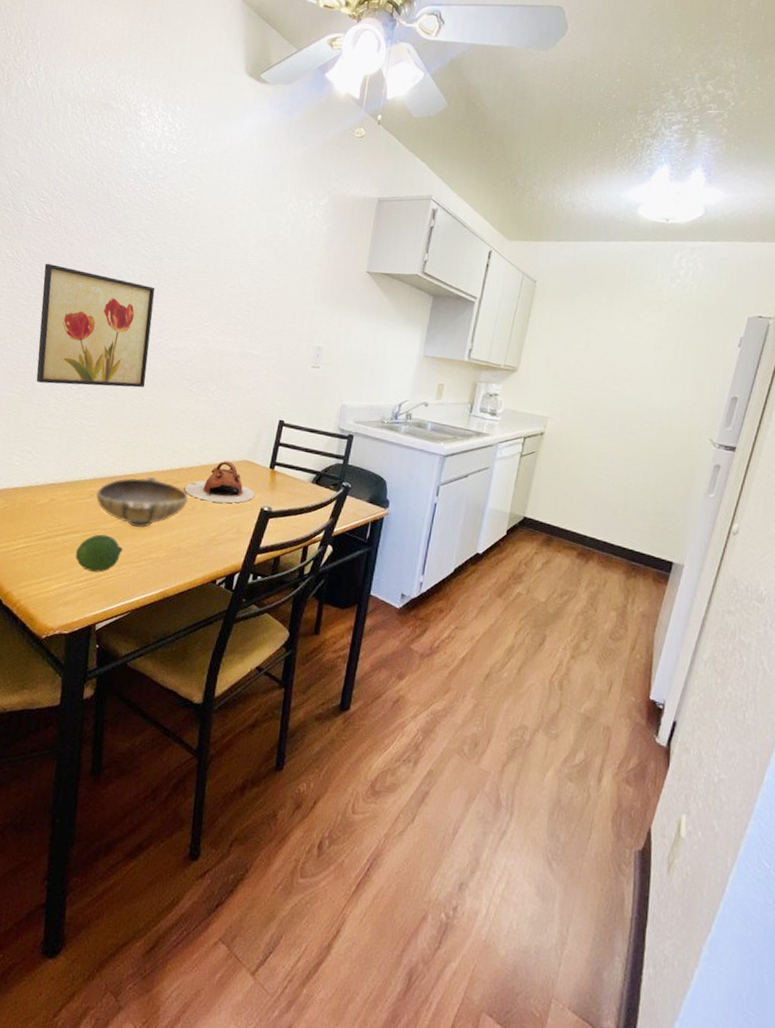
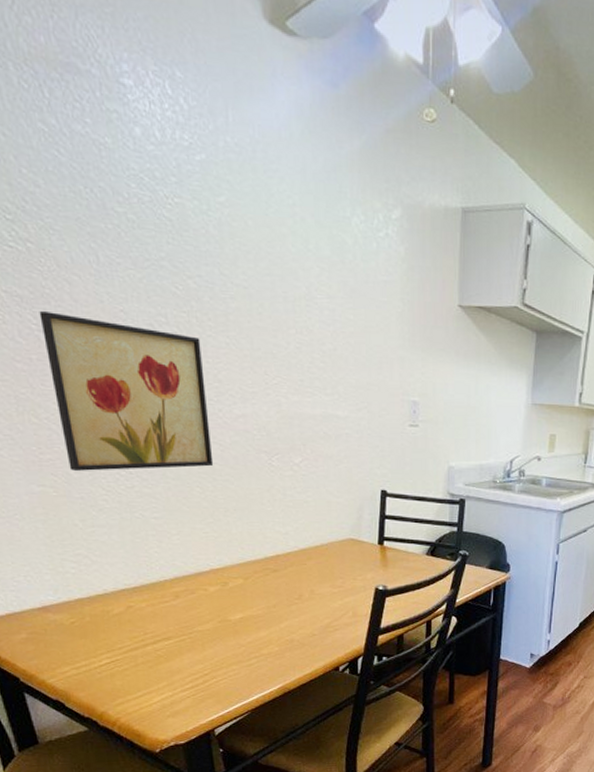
fruit: present [75,534,124,572] -> none [172,637,228,677]
bowl: present [96,477,188,528] -> none [182,569,293,624]
teapot: present [184,461,255,504] -> none [285,541,367,587]

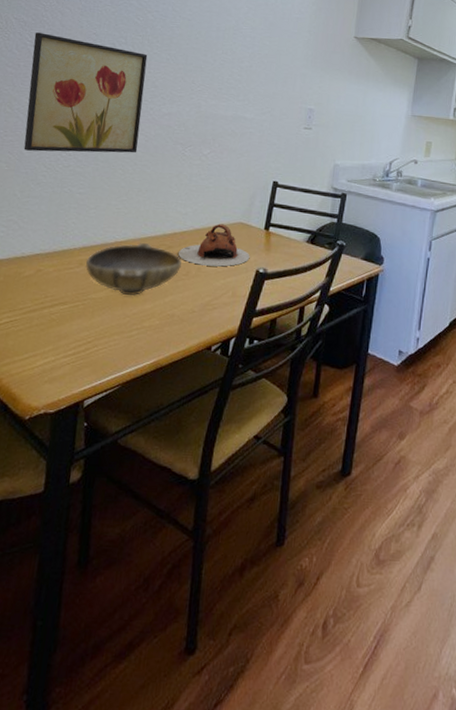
bowl: none [182,569,293,624] -> present [86,243,182,295]
teapot: none [285,541,367,587] -> present [177,224,250,267]

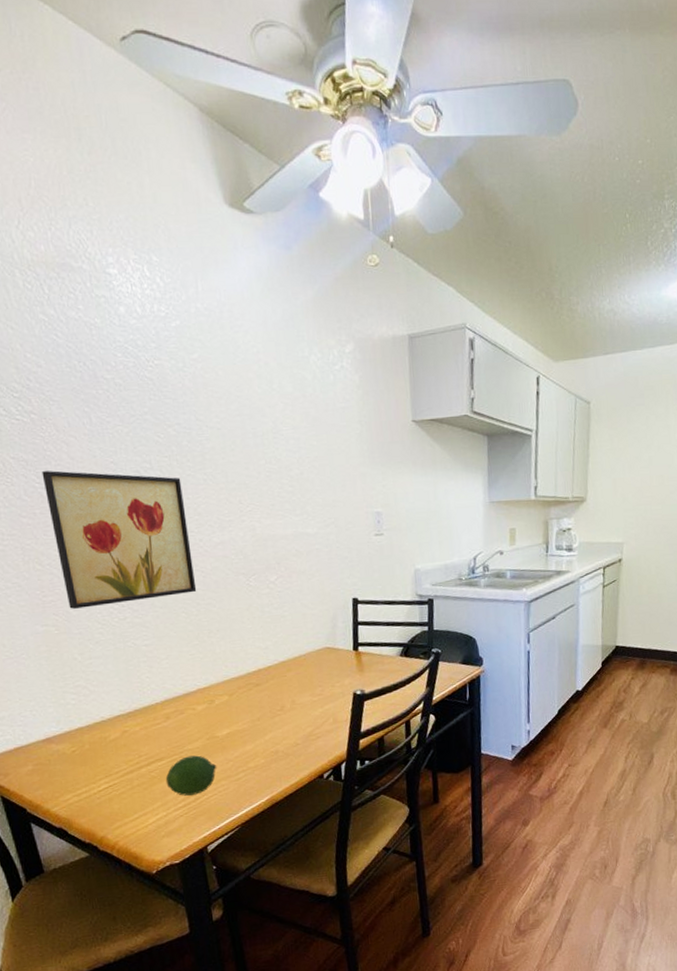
fruit: none [62,305,114,345] -> present [165,755,217,796]
bowl: present [86,243,182,295] -> none [172,685,275,740]
teapot: present [177,224,250,267] -> none [267,652,344,698]

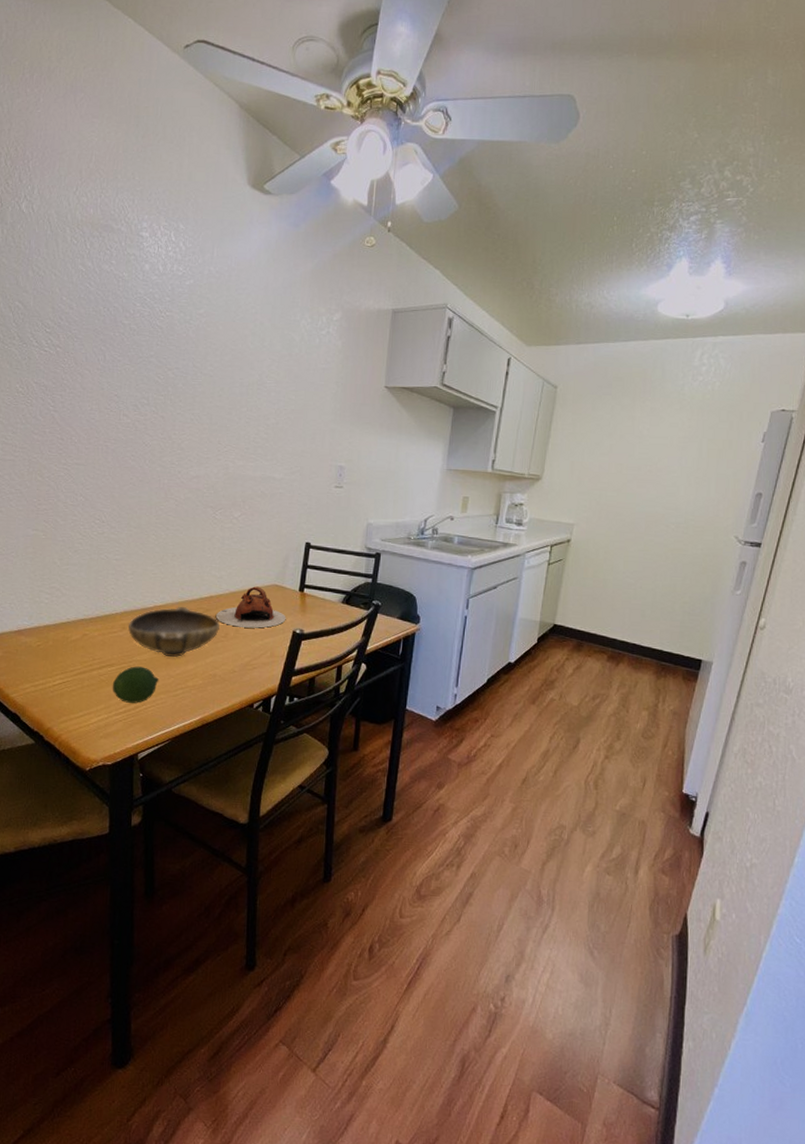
wall art: present [41,470,197,609] -> none [56,397,171,519]
bowl: none [172,685,275,740] -> present [128,607,220,657]
teapot: none [267,652,344,698] -> present [215,586,286,628]

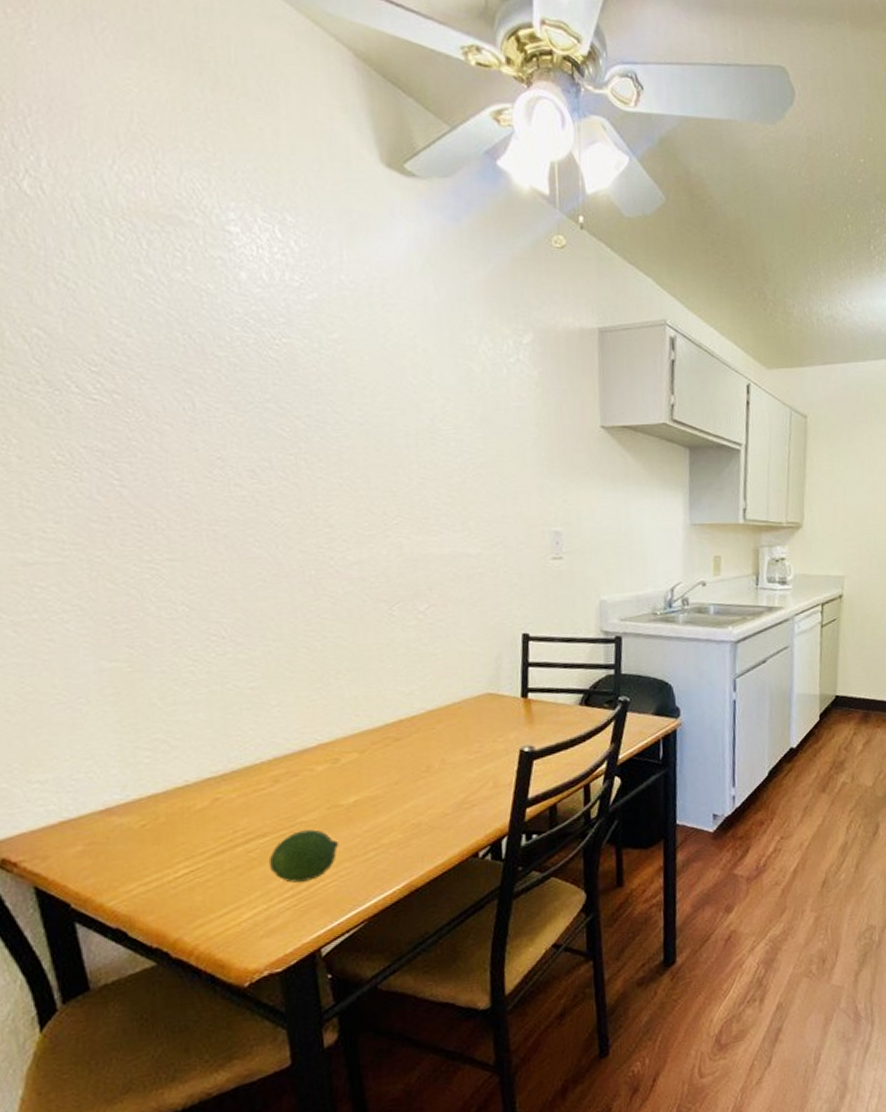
bowl: present [128,607,220,657] -> none [283,740,419,810]
teapot: present [215,586,286,628] -> none [410,698,509,756]

